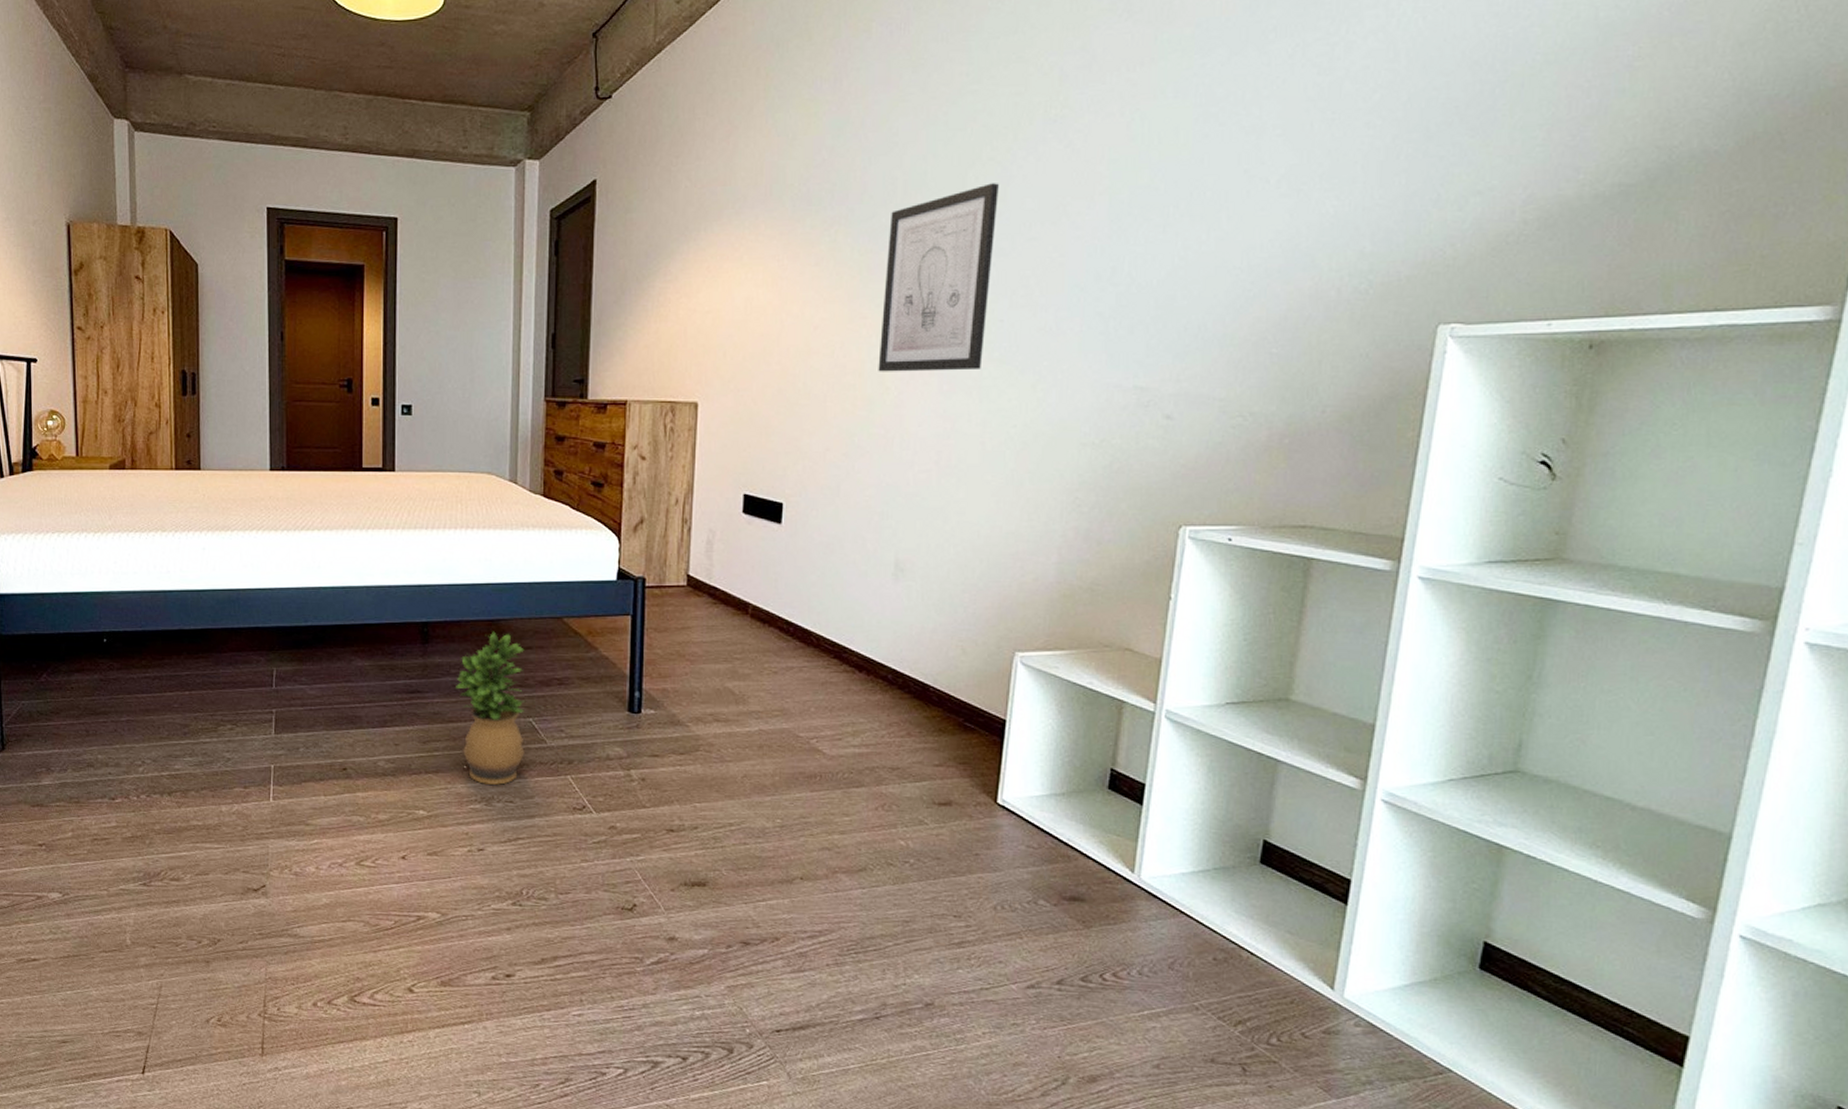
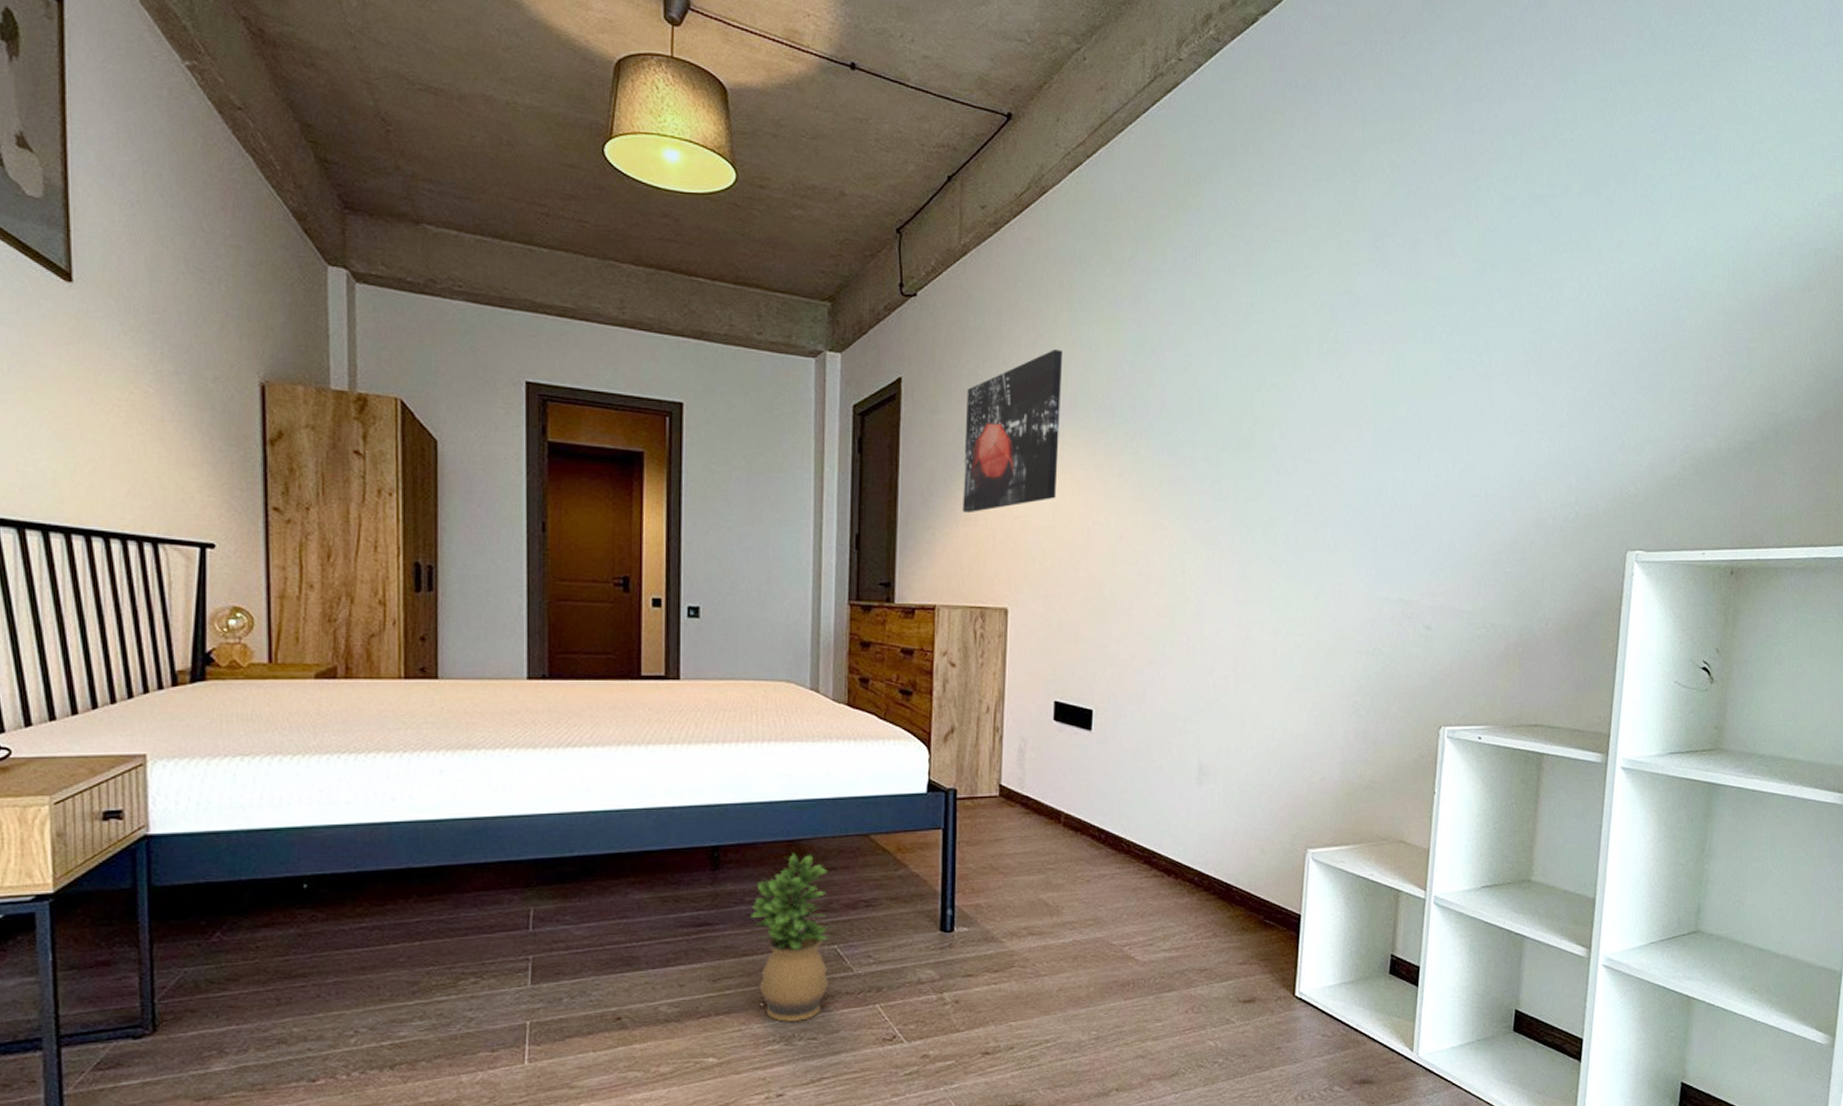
wall art: none [655,140,758,310] -> present [963,349,1063,514]
wall art: present [878,183,999,372] -> none [1179,407,1282,582]

